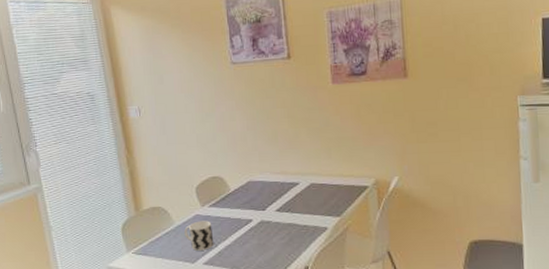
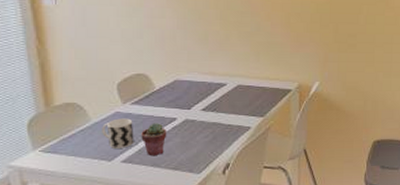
potted succulent: none [220,225,245,259] -> present [141,123,167,156]

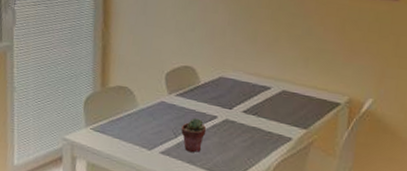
cup: present [102,118,134,149] -> none [146,108,176,139]

